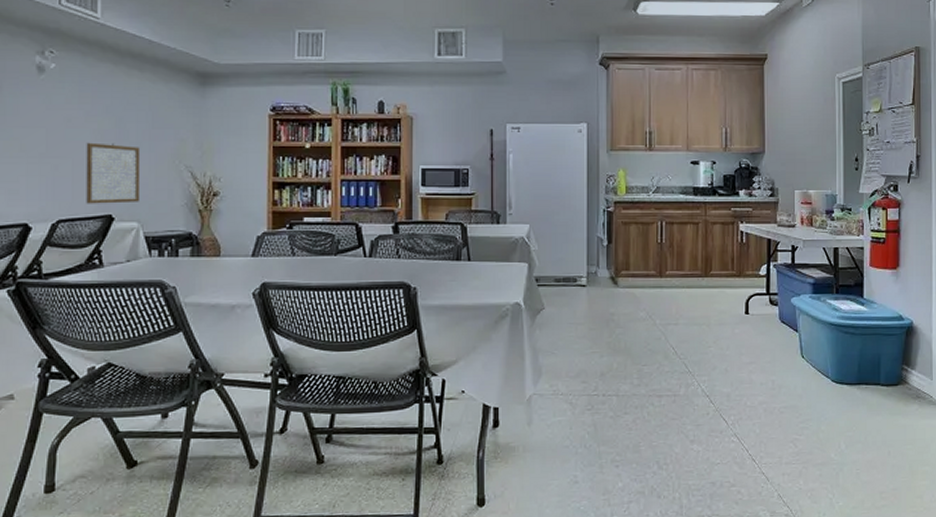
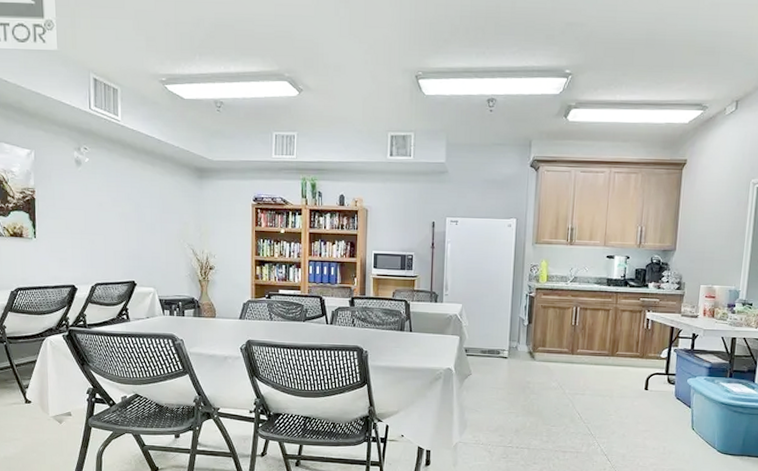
wall art: present [86,142,141,204] -> none [114,223,155,273]

